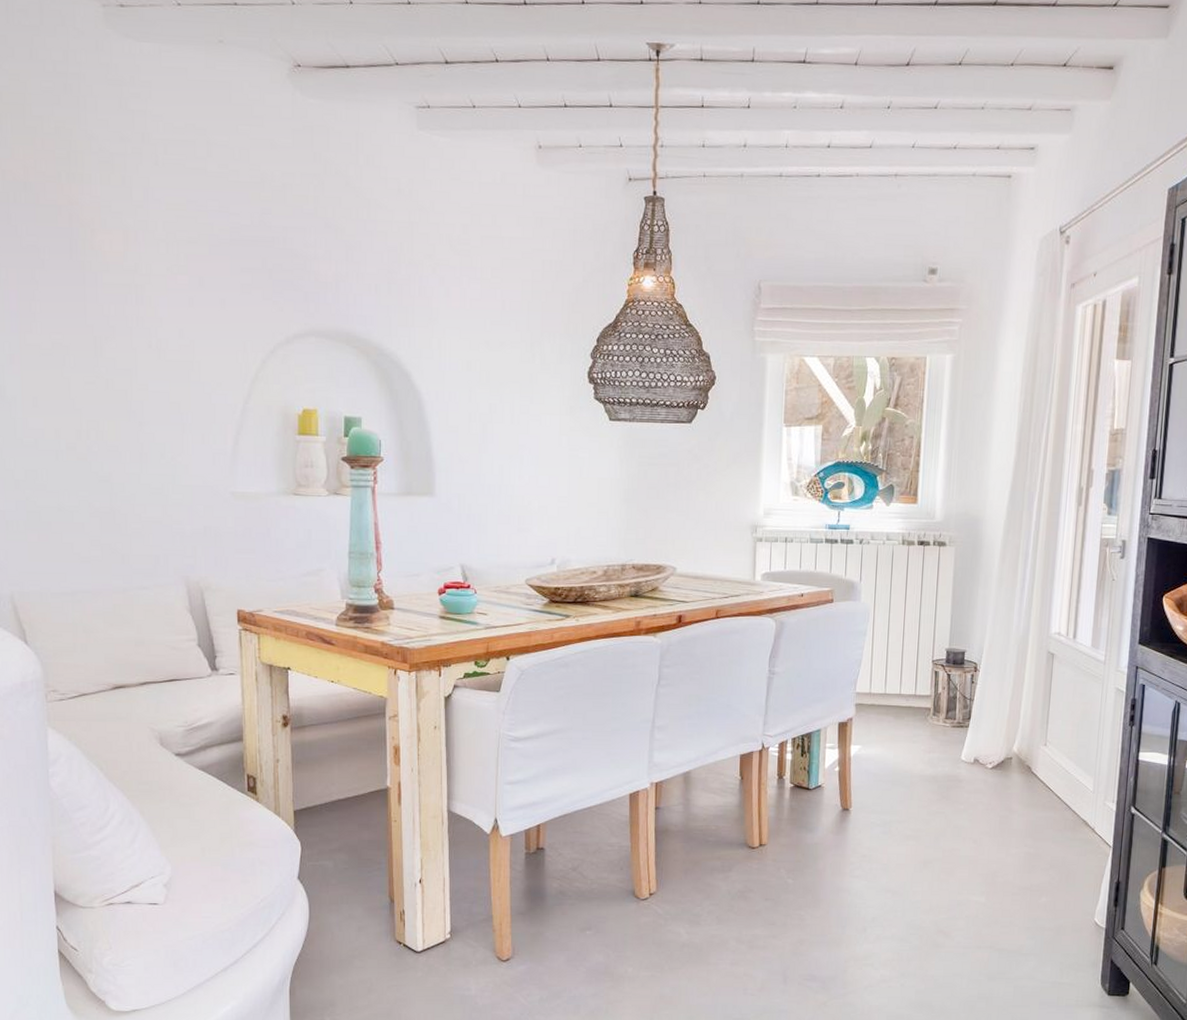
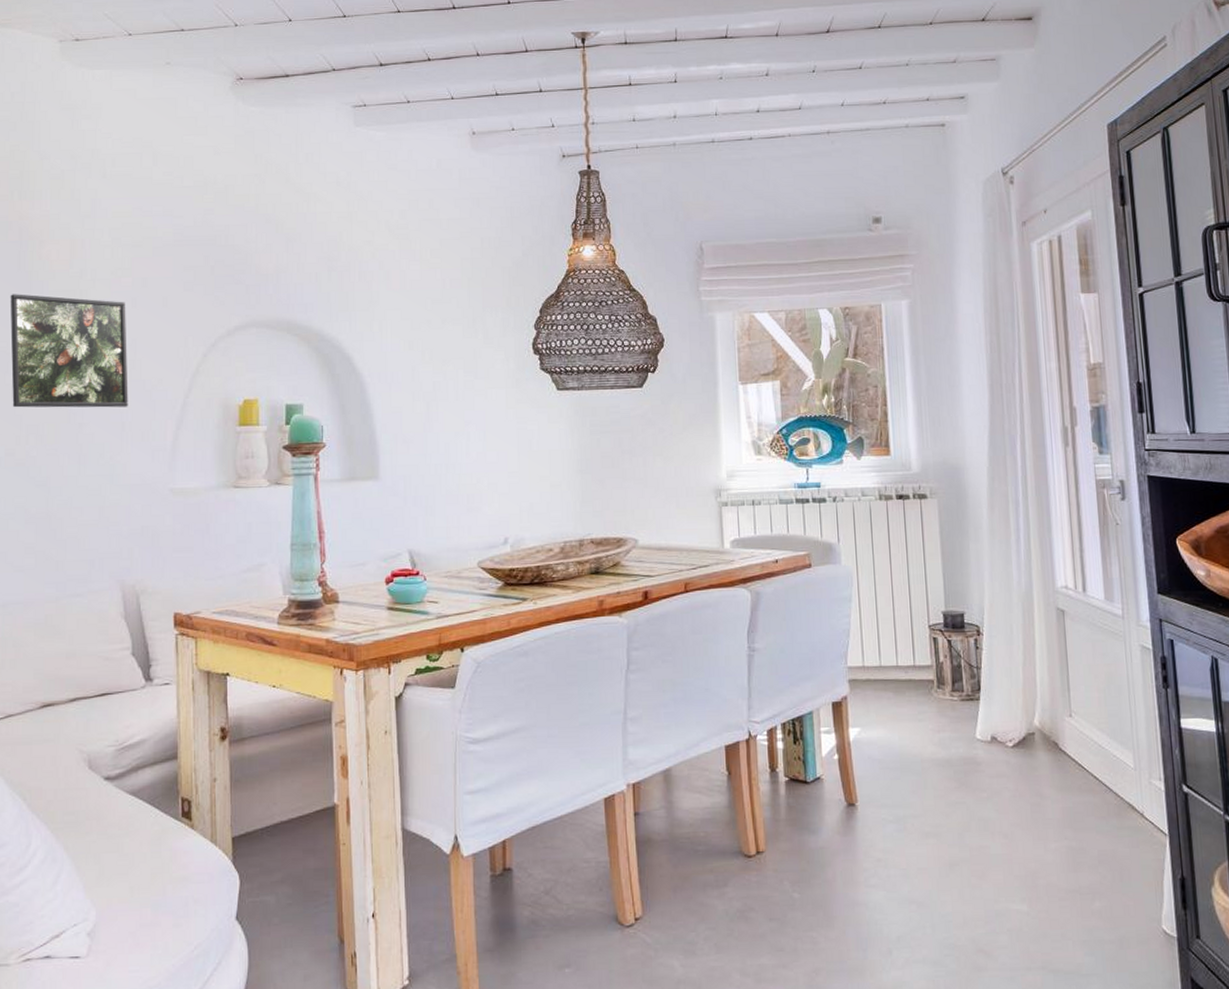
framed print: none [63,284,188,409] -> present [10,294,128,408]

